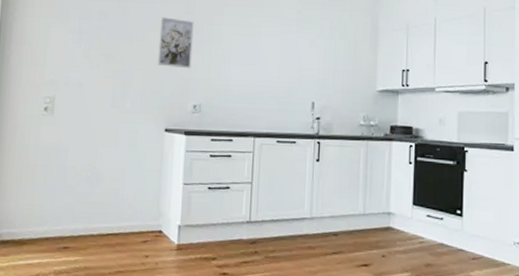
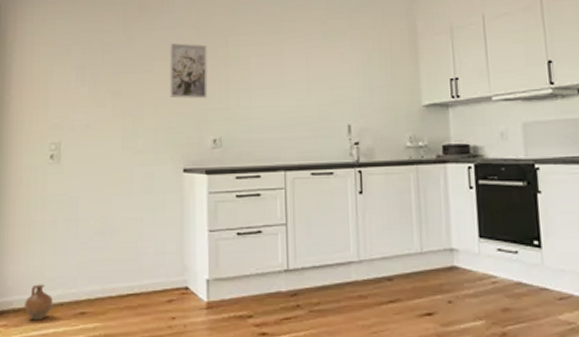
ceramic jug: none [13,220,40,252] -> present [25,284,53,321]

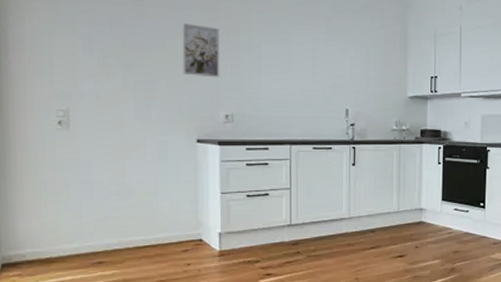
ceramic jug: present [25,284,53,321] -> none [39,238,69,270]

